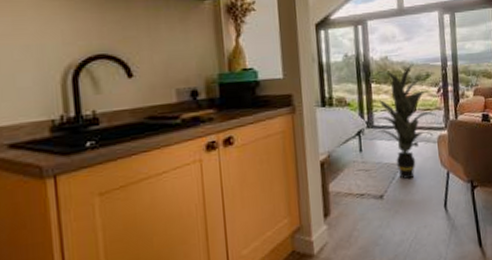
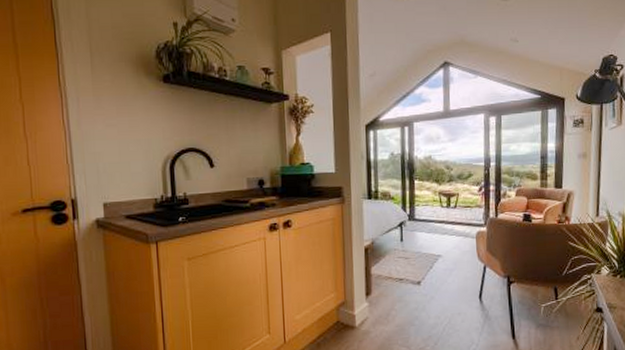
indoor plant: present [373,63,440,180] -> none [415,163,480,270]

